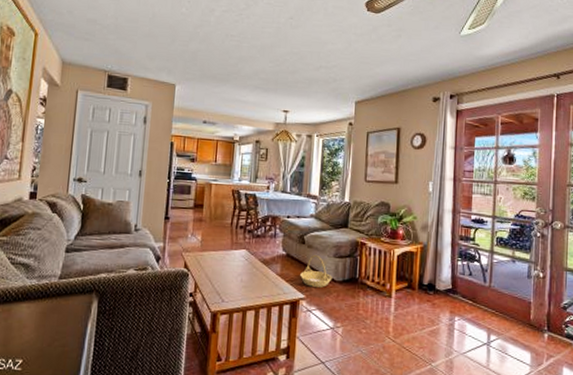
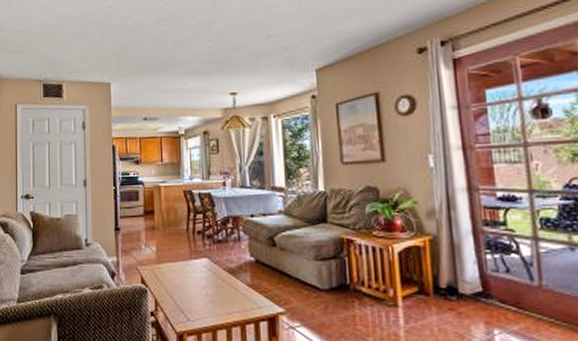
basket: present [300,254,332,287] -> none [275,258,316,298]

